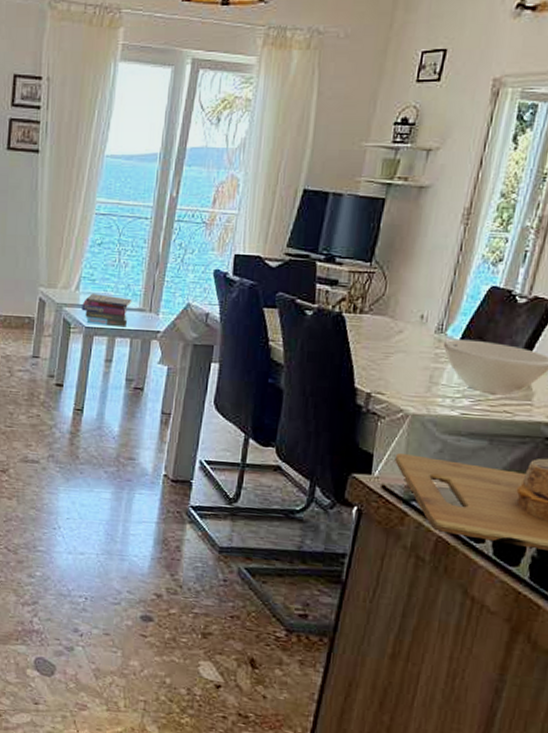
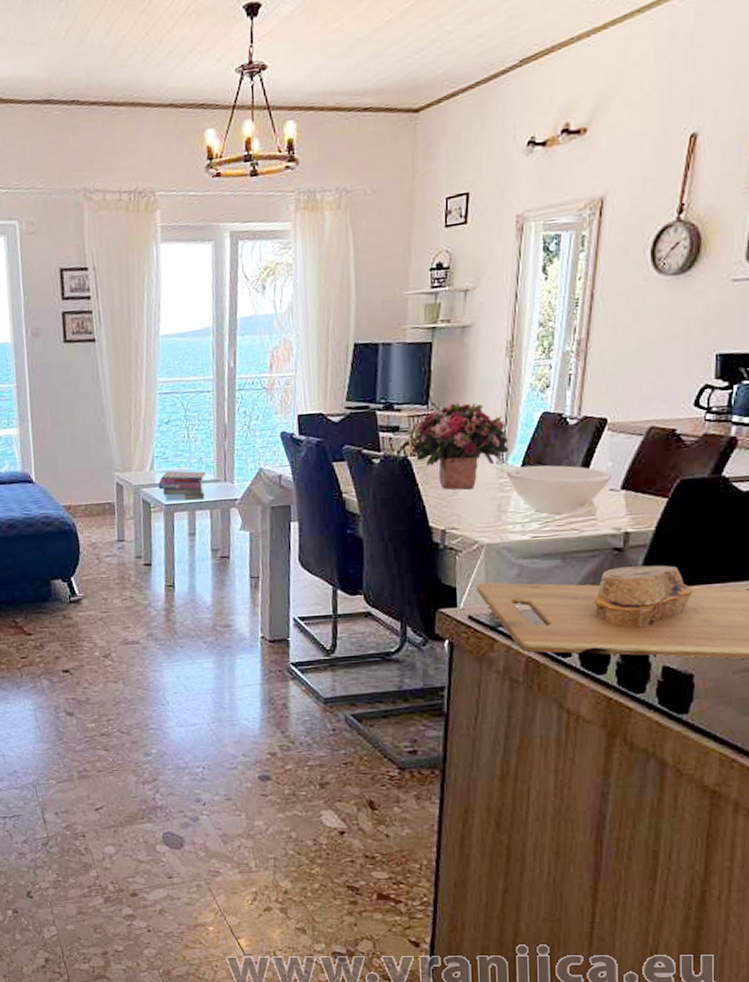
bouquet: none [348,264,452,355] -> present [411,402,510,490]

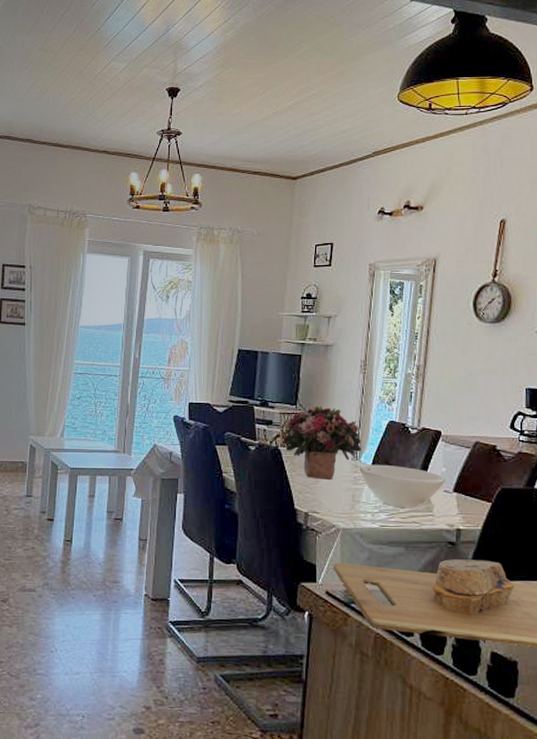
books: present [158,471,207,502] -> none [66,439,108,467]

